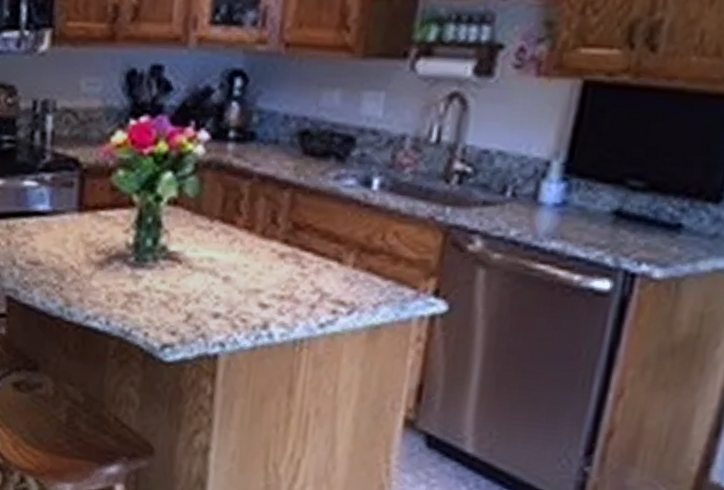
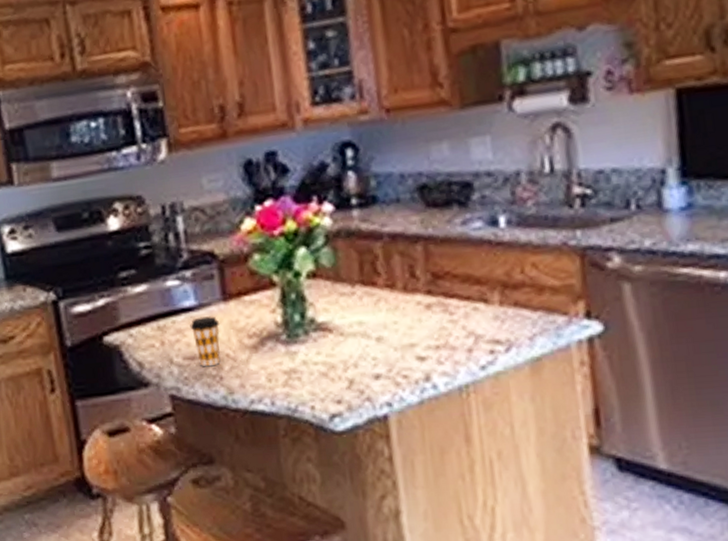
coffee cup: none [39,223,71,276] -> present [190,316,221,367]

